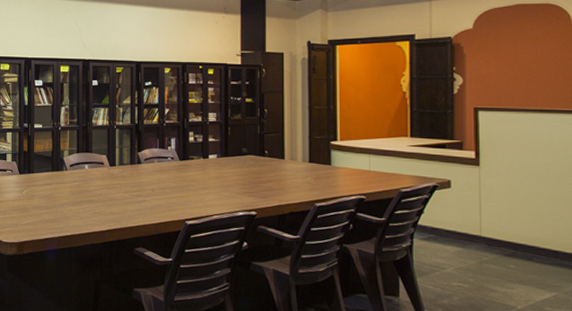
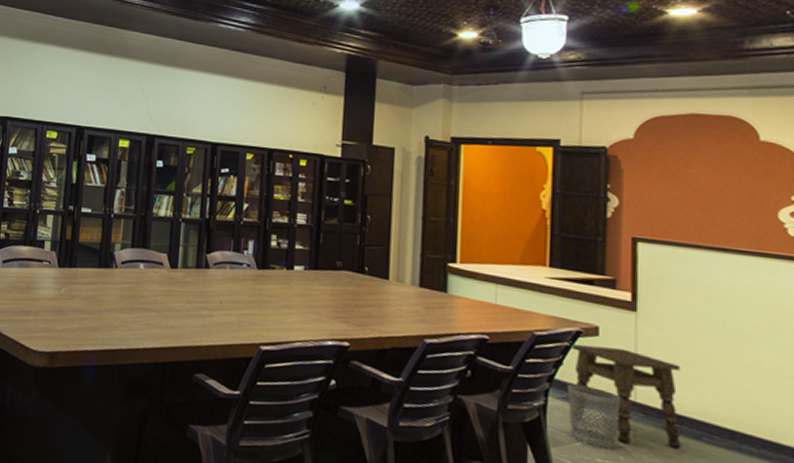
wastebasket: none [427,227,470,275] -> present [566,383,621,449]
side table: none [430,195,517,270] -> present [571,344,681,449]

